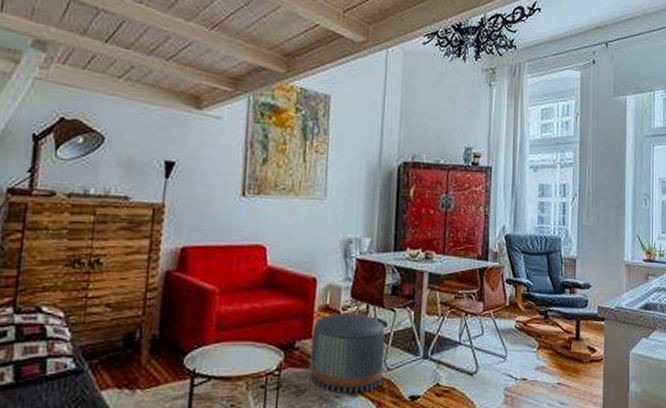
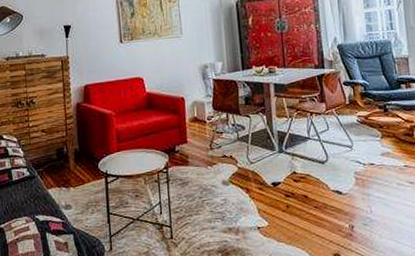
pouf: present [309,313,385,394] -> none [187,121,248,184]

